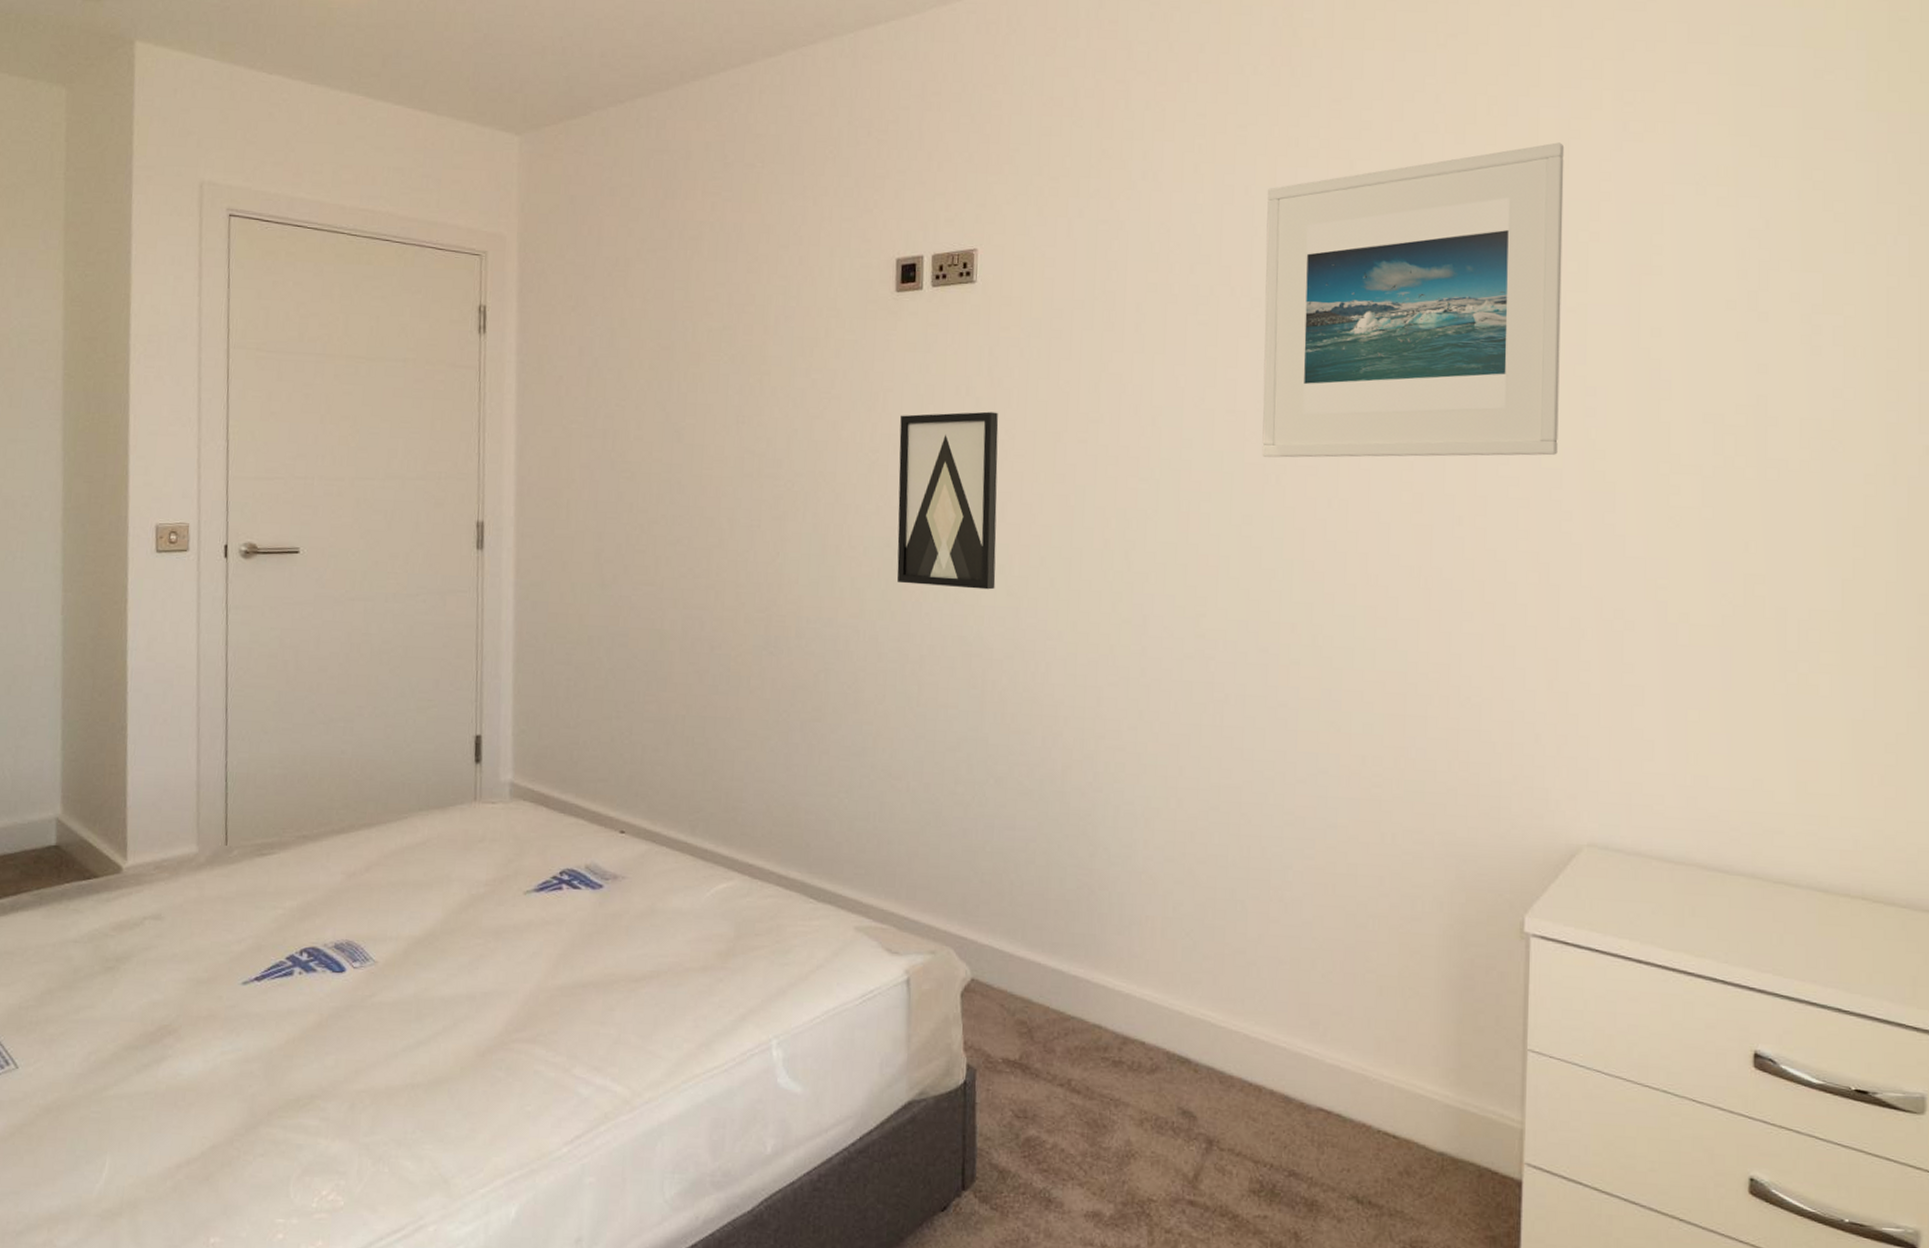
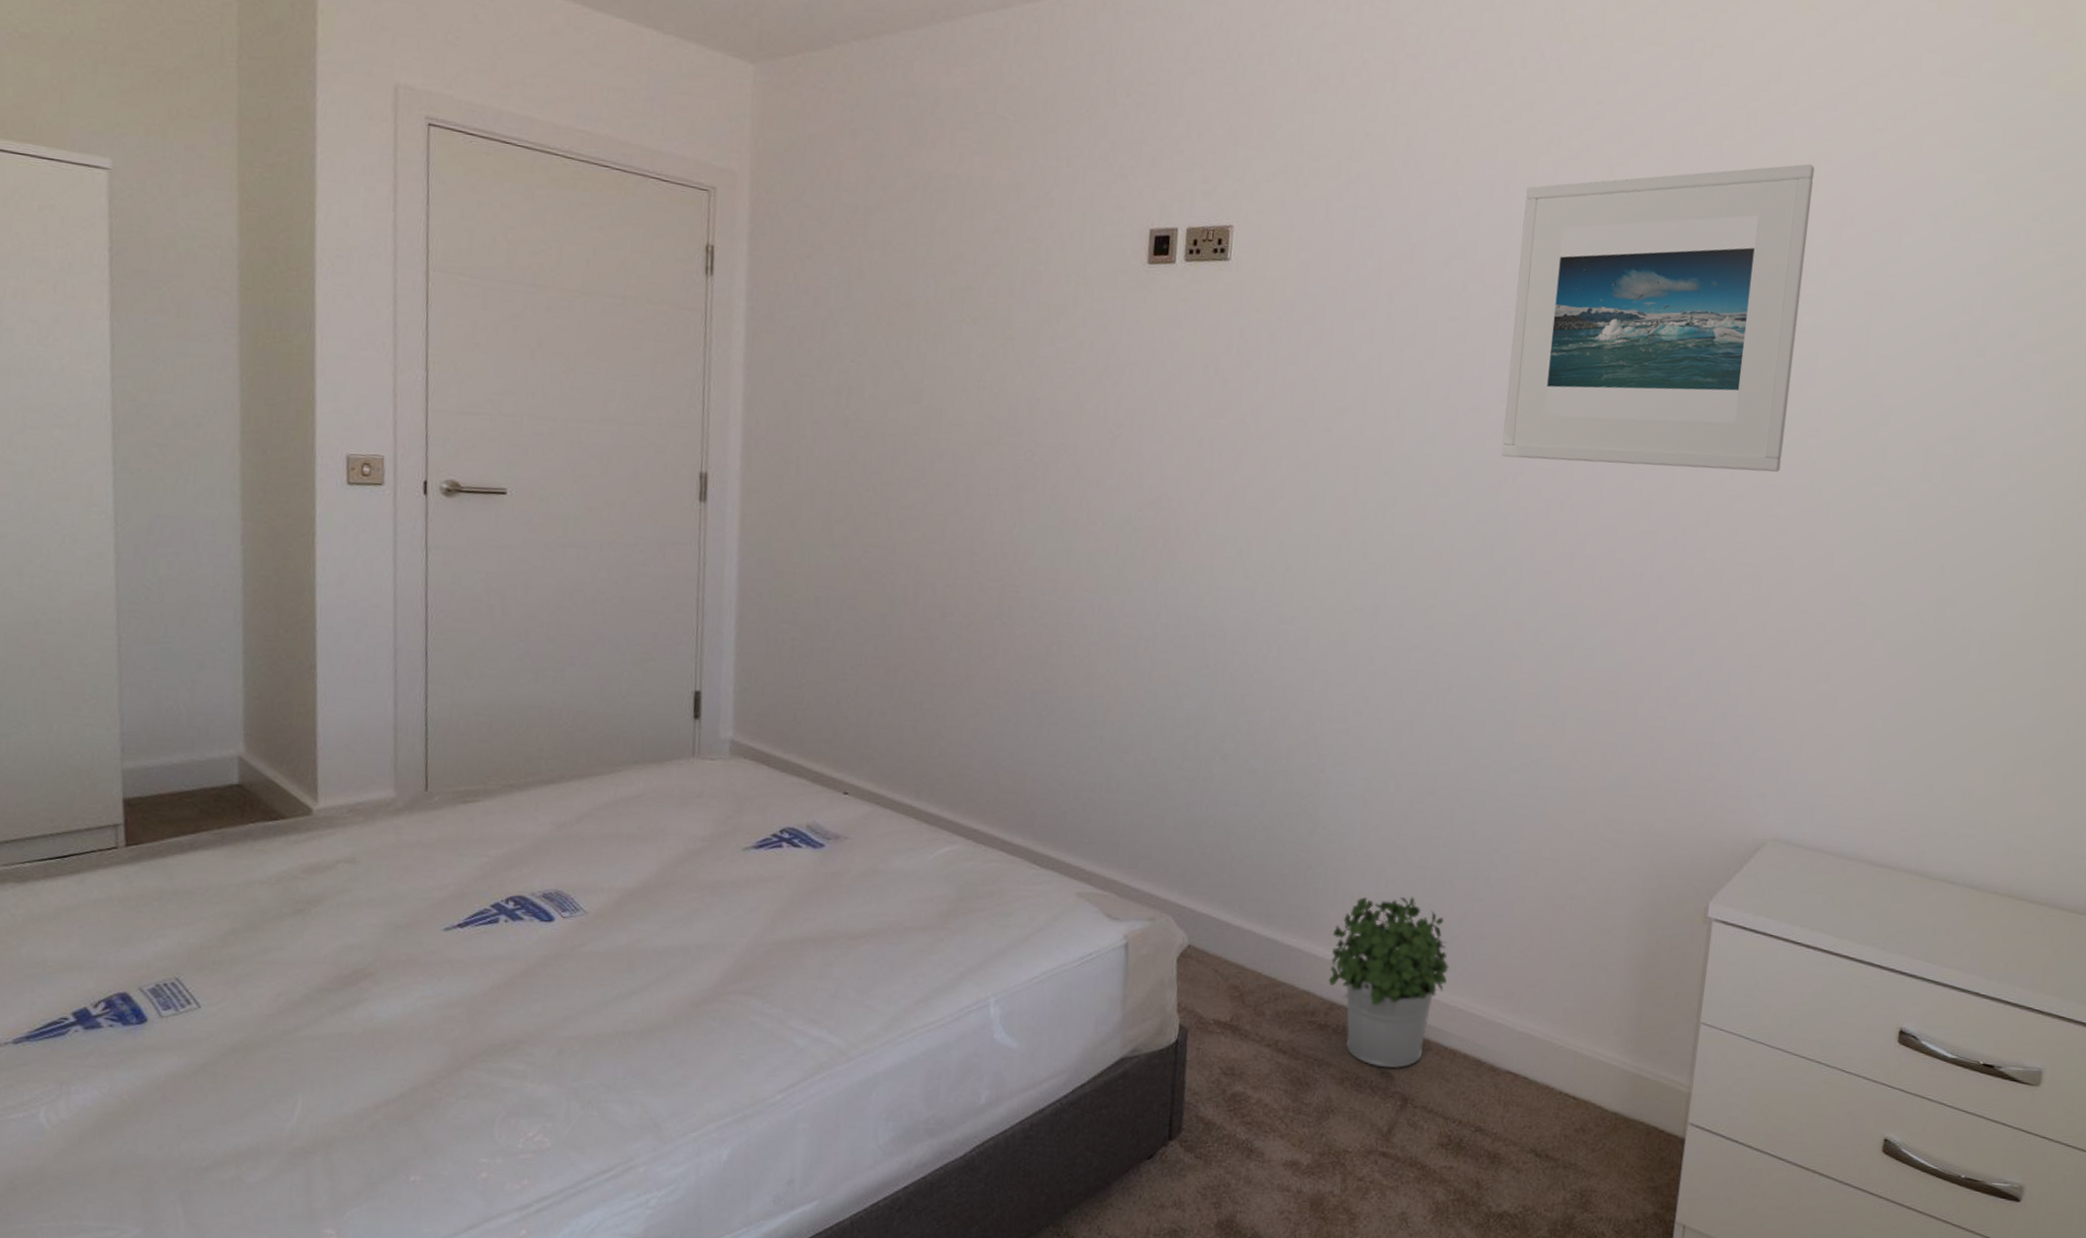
wall art: present [897,411,999,590] -> none [1134,391,1245,572]
potted plant: none [1119,920,1247,1108] -> present [1328,897,1449,1069]

